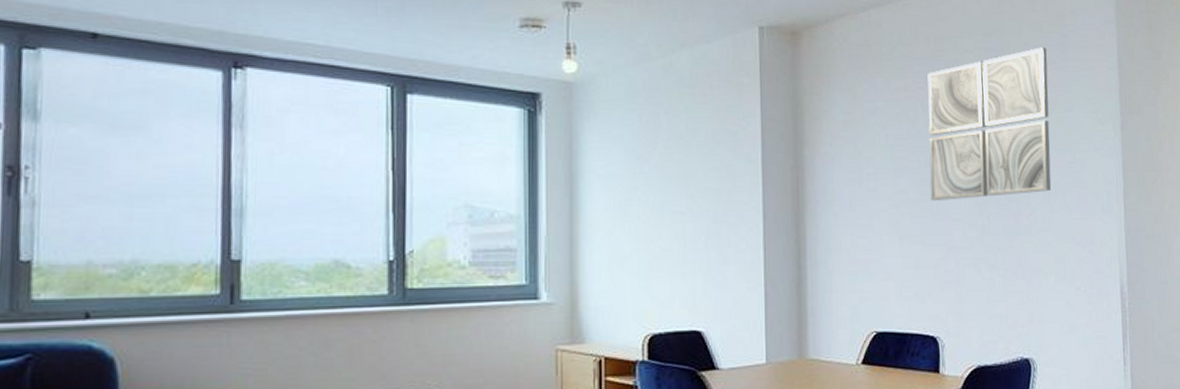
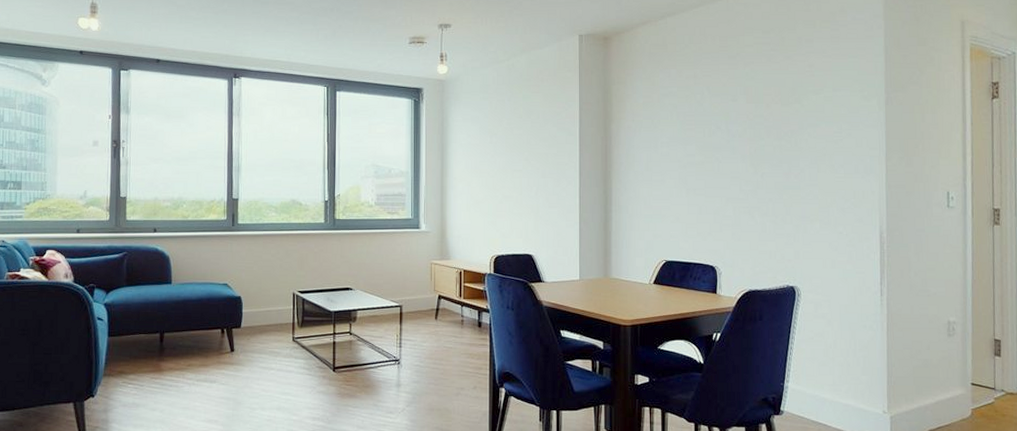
wall art: present [927,47,1052,202] -> none [712,40,819,163]

